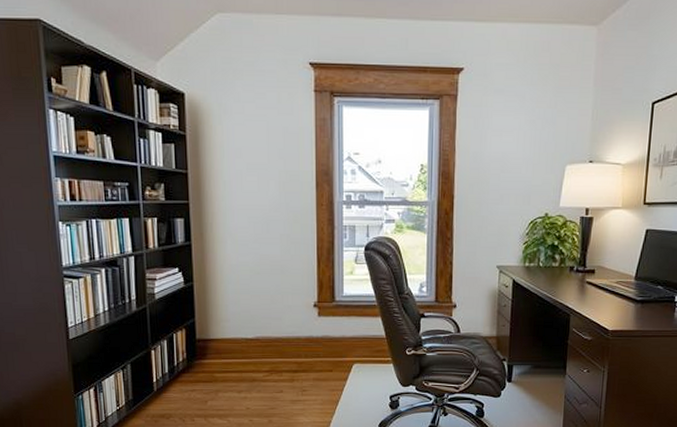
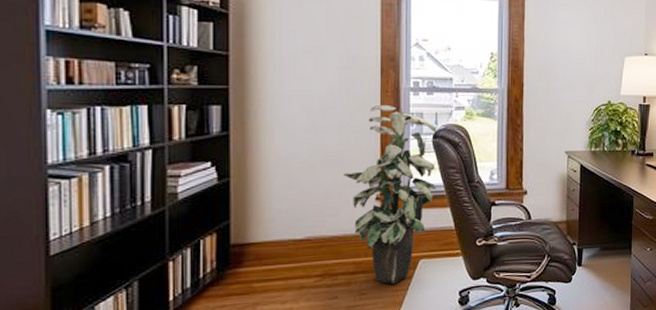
indoor plant: none [285,217,368,384] -> present [343,104,437,284]

